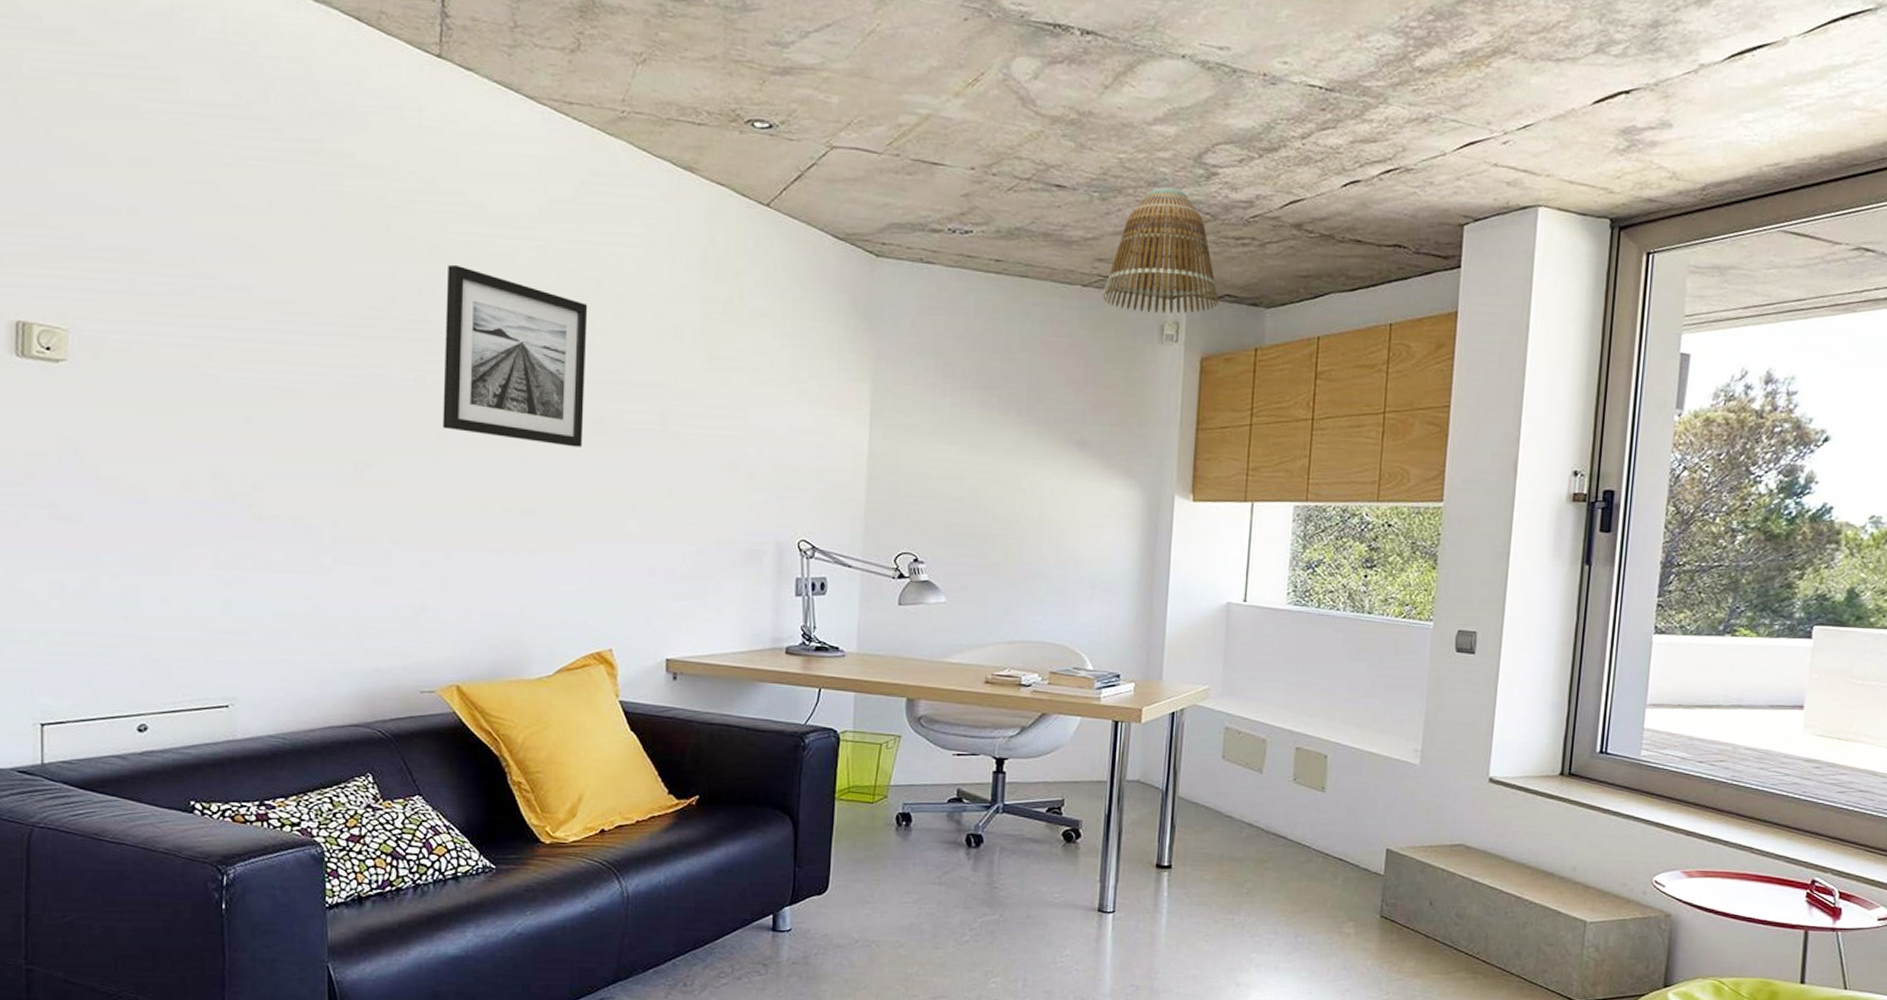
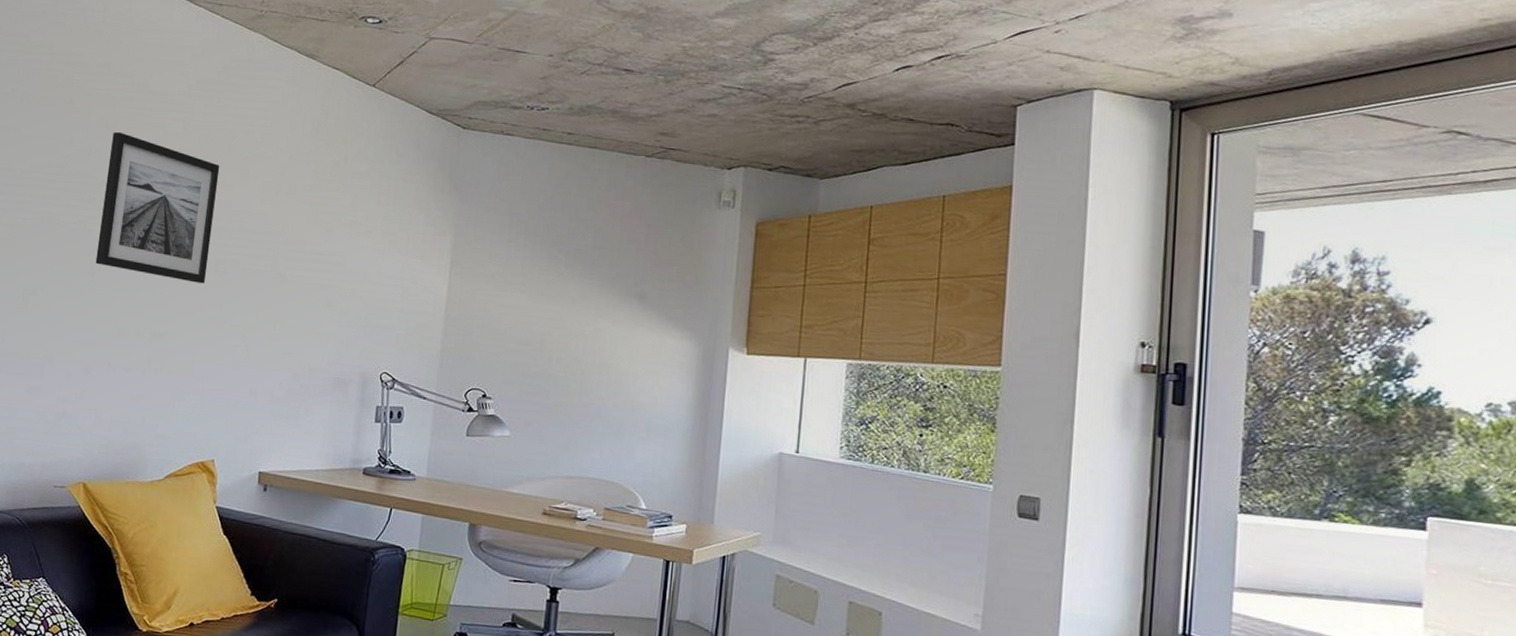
lamp shade: present [1102,187,1219,314] -> none [664,71,774,183]

